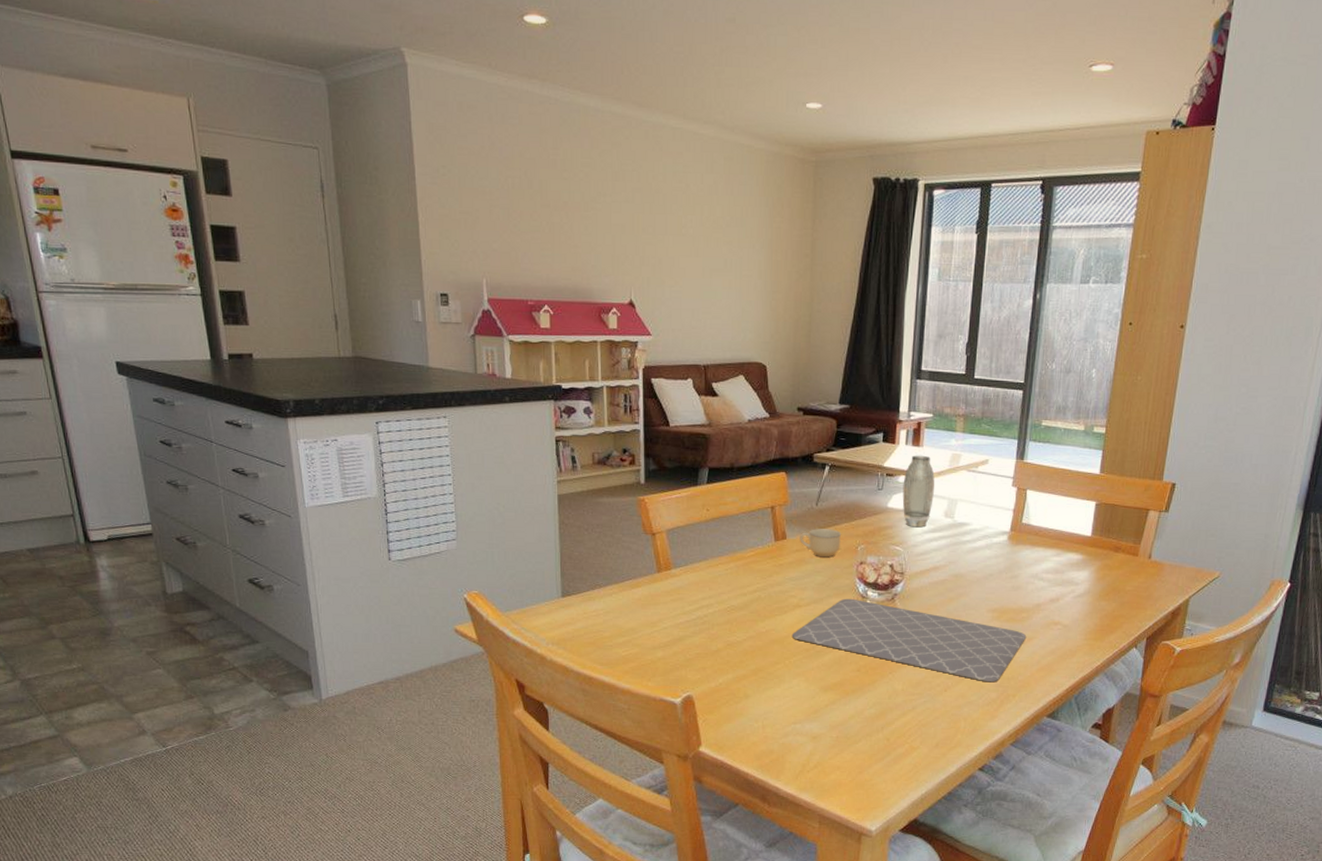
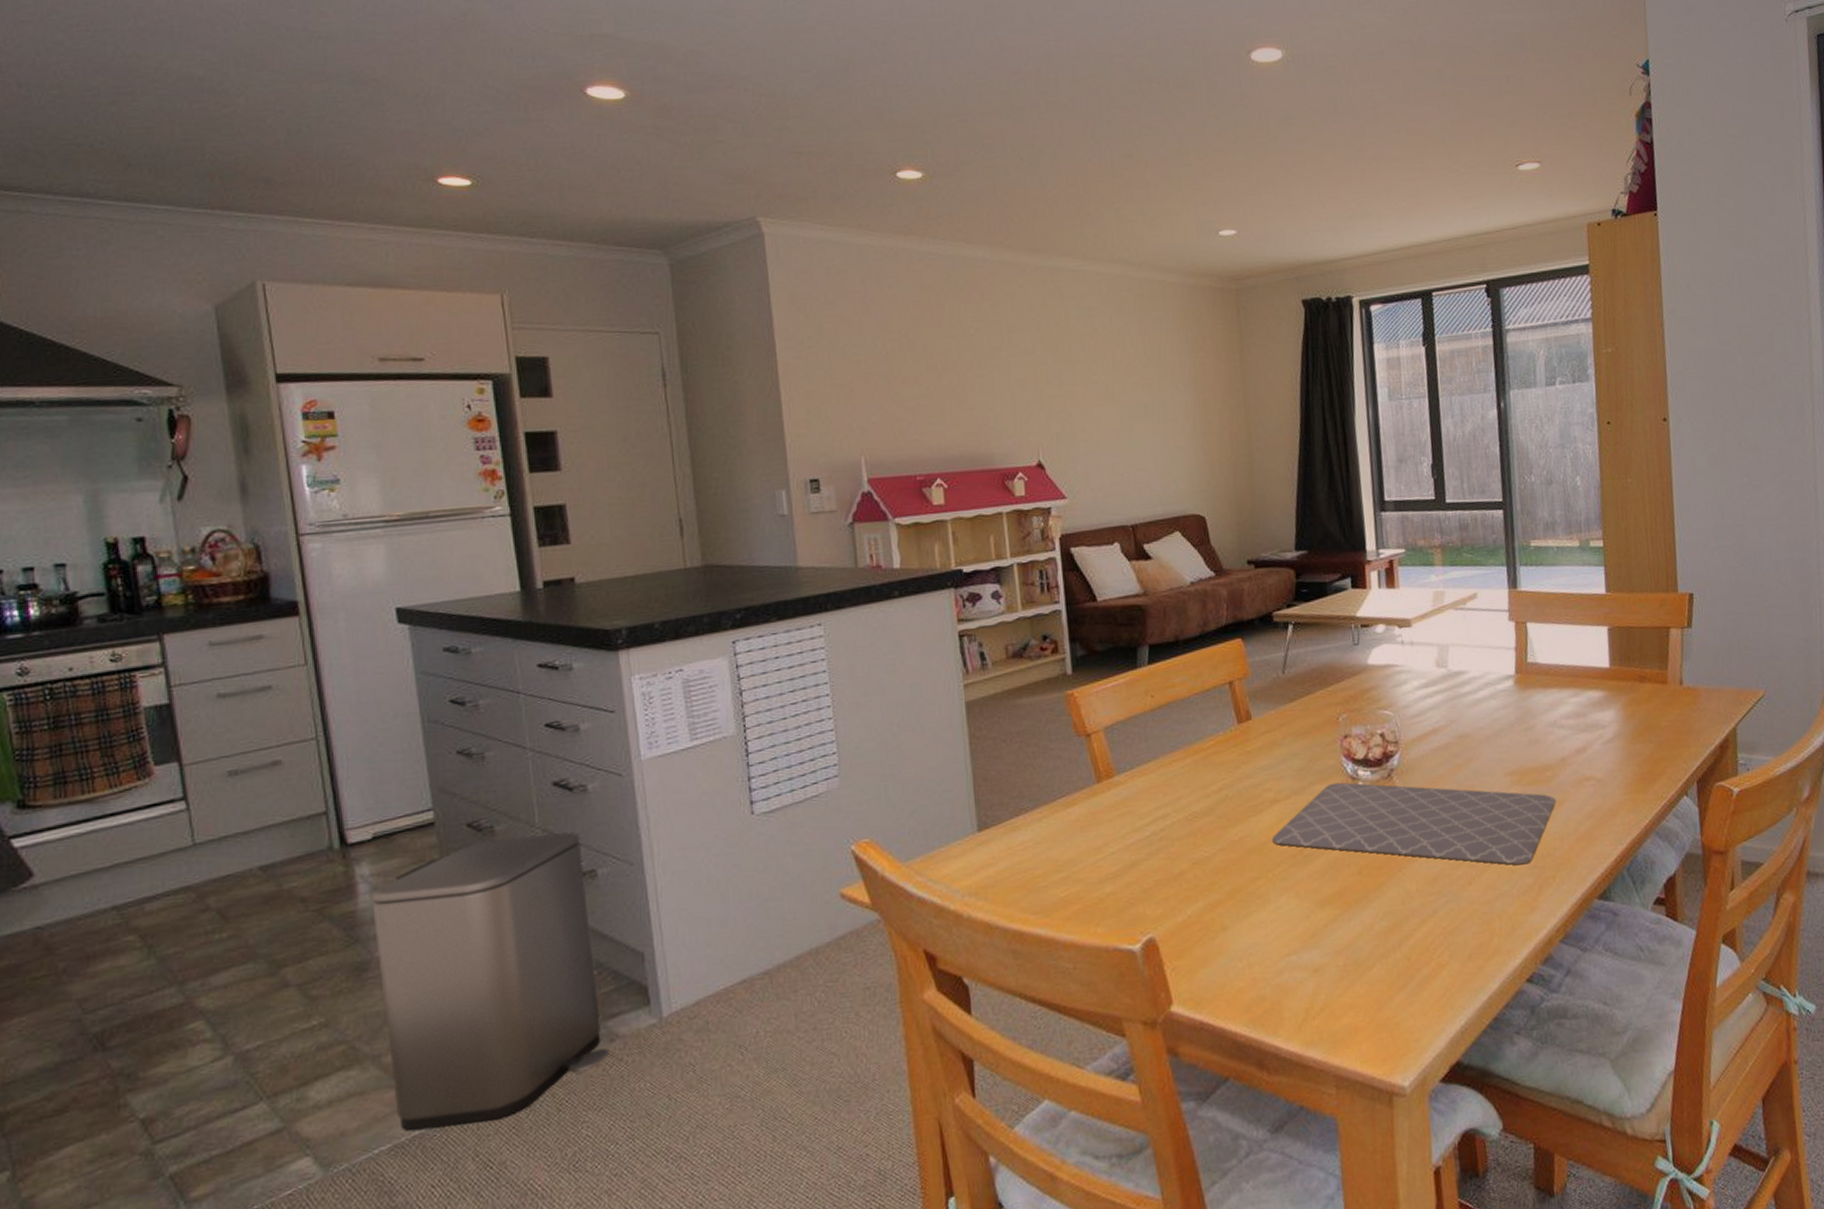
pedal bin: none [109,552,284,752] -> present [370,832,610,1131]
cup: present [800,529,842,558] -> none [1267,699,1318,736]
vase: present [902,455,935,528] -> none [1382,597,1421,684]

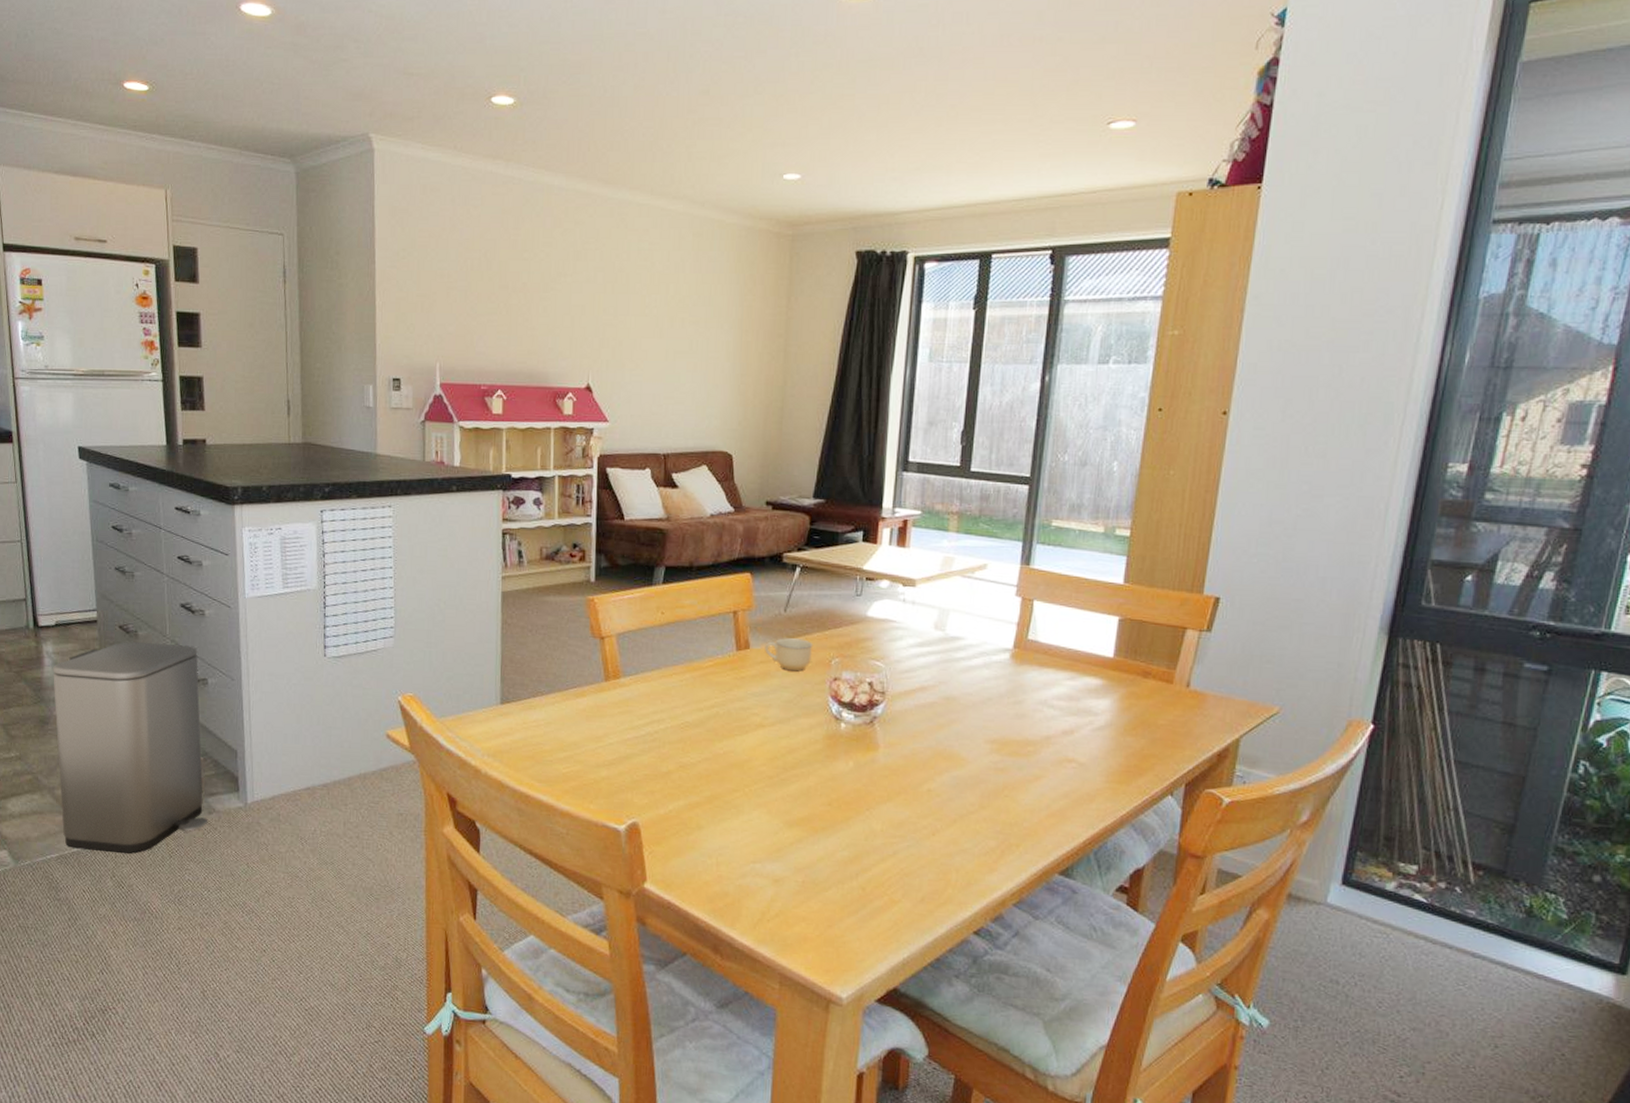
cup: none [1267,699,1318,736] -> present [765,638,814,671]
placemat: present [1271,782,1556,865] -> none [753,719,1034,828]

